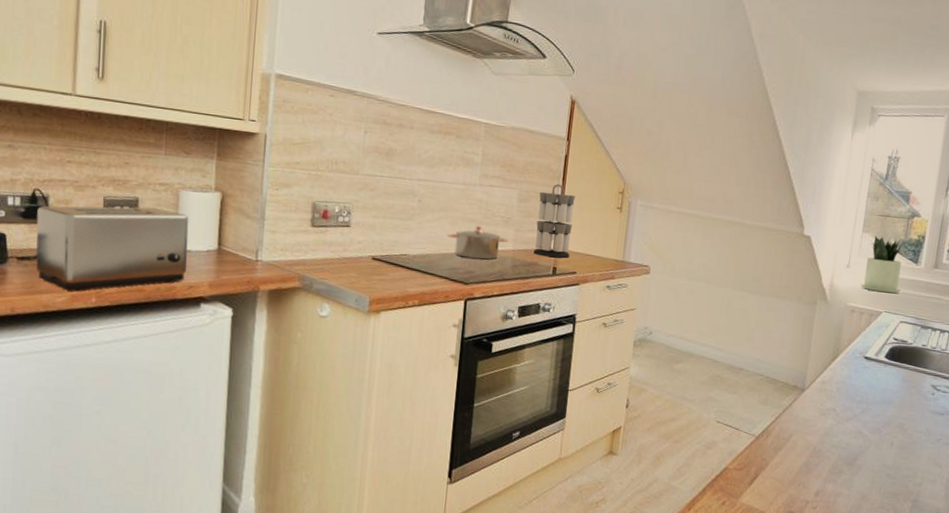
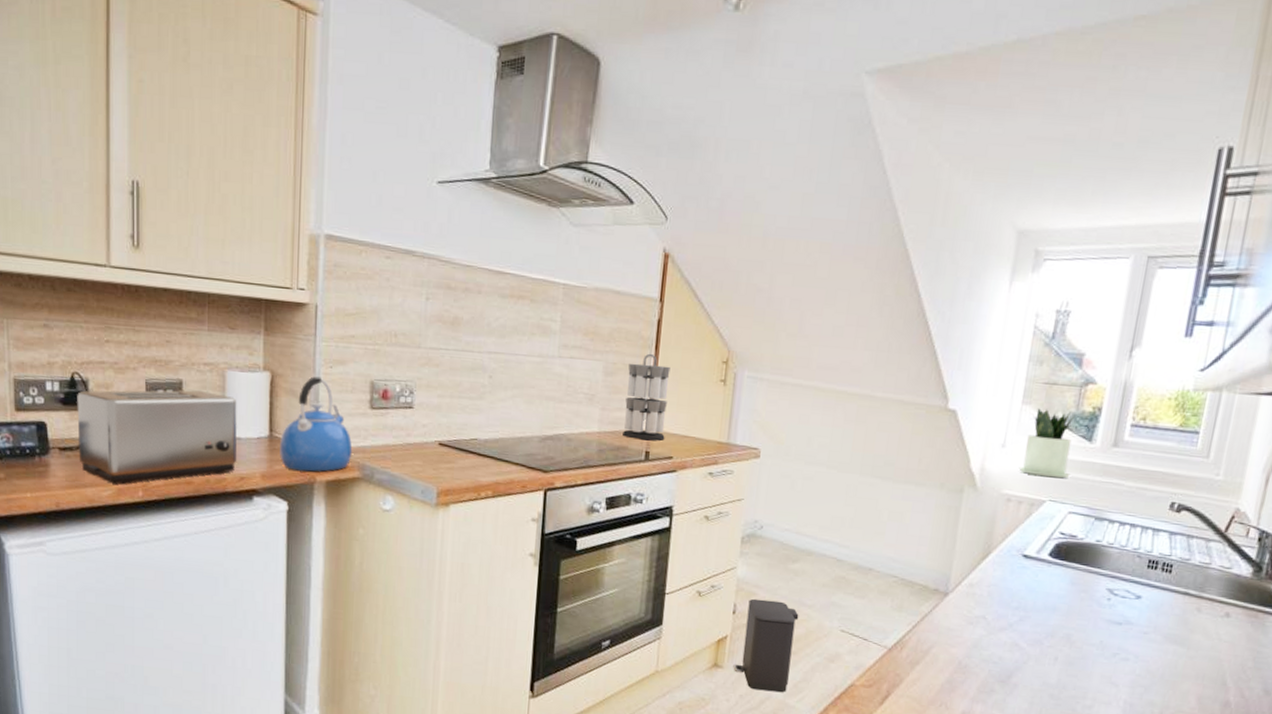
kettle: none [227,197,294,282] -> present [280,376,353,472]
cooking pot: present [446,226,509,260] -> none [522,404,594,444]
pedal bin: none [626,394,682,476] -> present [733,598,799,693]

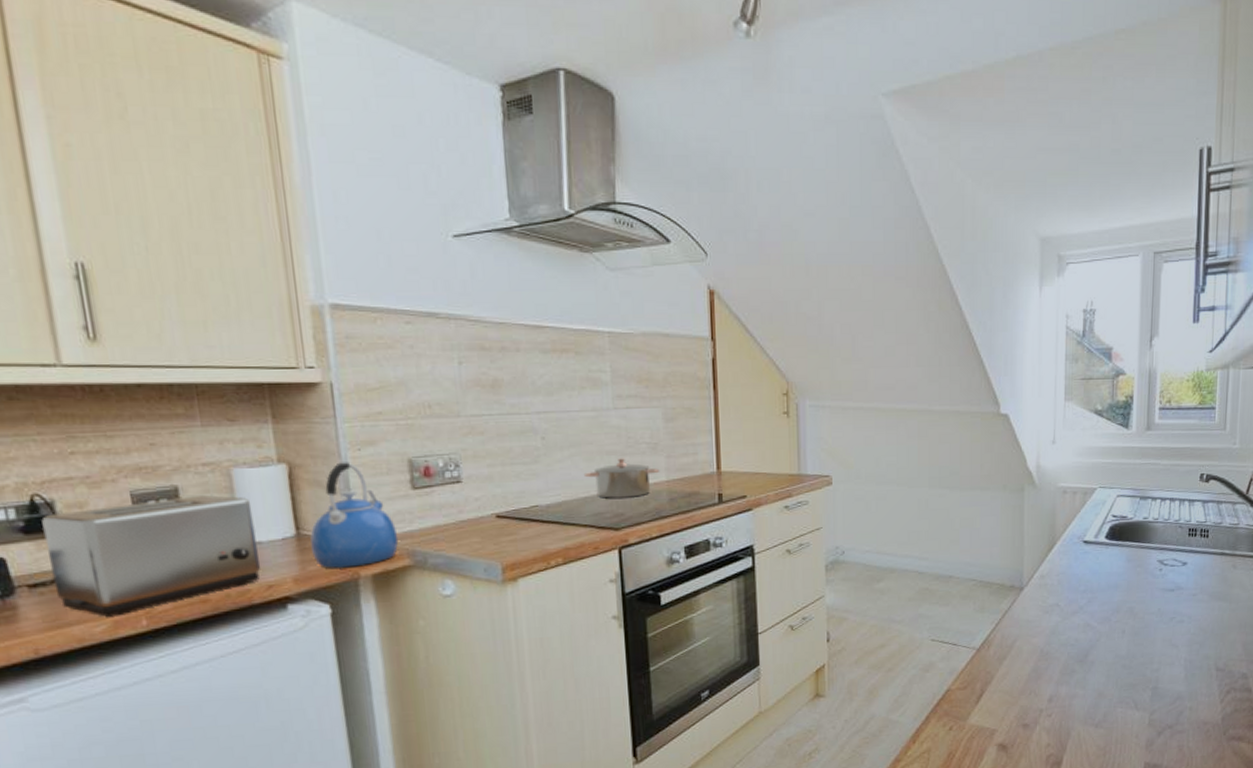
cooking pot: none [522,404,594,444] -> present [583,458,660,499]
spice rack: present [622,353,671,441] -> none [689,394,736,483]
pedal bin: present [733,598,799,693] -> none [834,622,890,712]
planter: present [1018,408,1074,479] -> none [1069,402,1114,467]

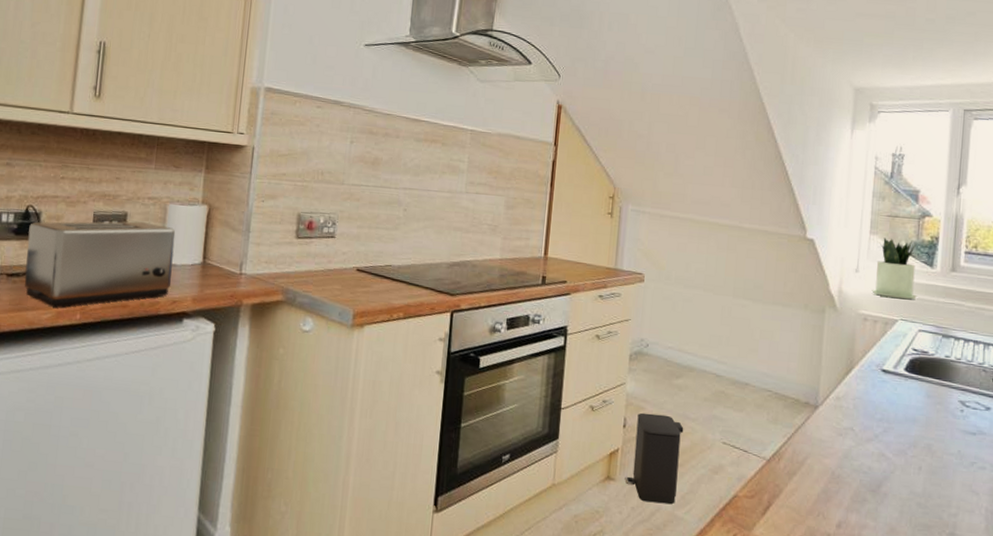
kettle: present [310,462,399,568] -> none [211,209,278,296]
cooking pot: present [583,458,660,499] -> none [432,234,496,270]
pedal bin: none [834,622,890,712] -> present [624,412,684,504]
planter: none [1069,402,1114,467] -> present [871,238,917,300]

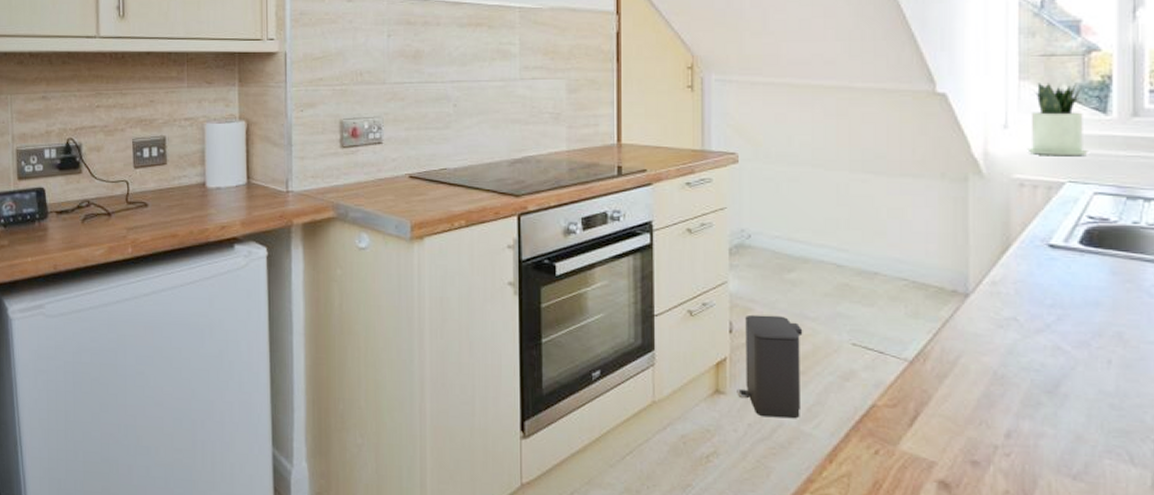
toaster: present [24,221,176,307] -> none [72,145,218,242]

